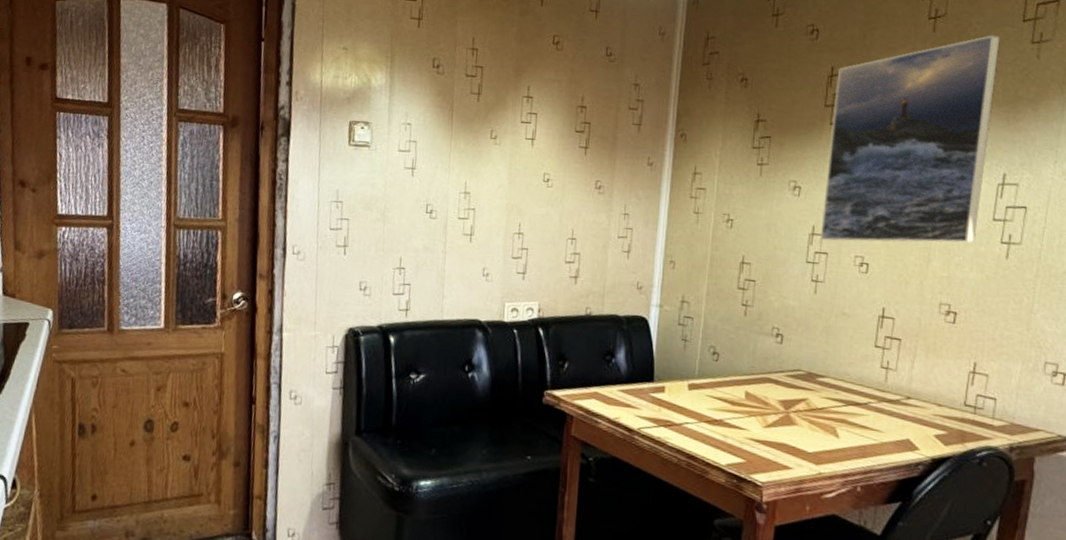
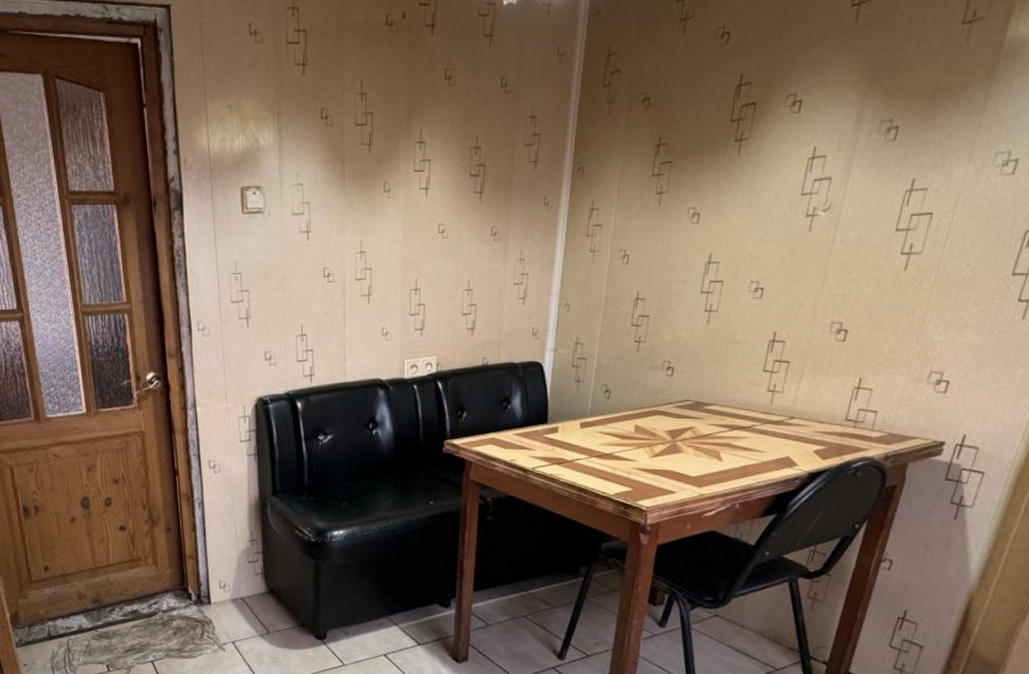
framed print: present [820,35,1000,244] -> none [716,18,928,269]

